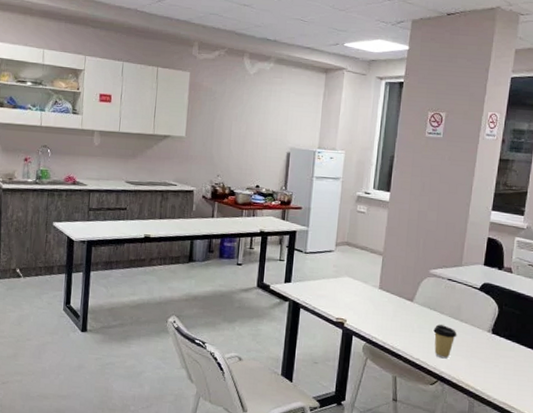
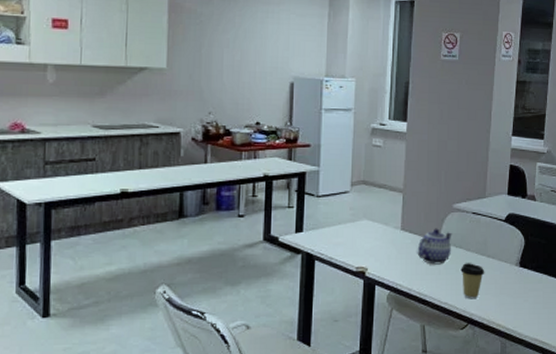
teapot: none [393,290,427,324] -> present [417,228,452,265]

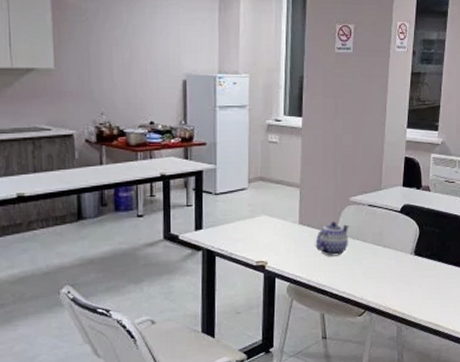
coffee cup: present [461,263,485,299] -> none [358,253,381,288]

